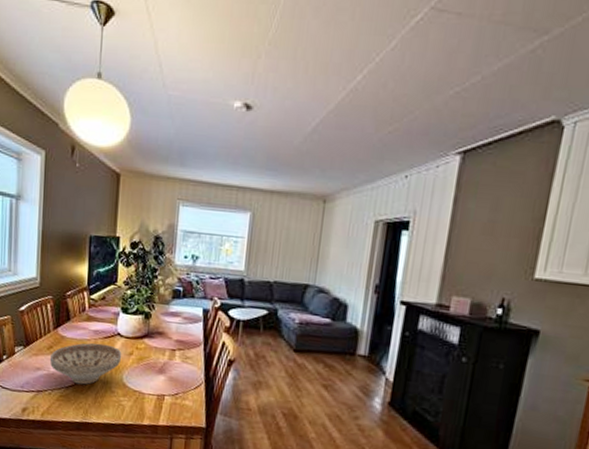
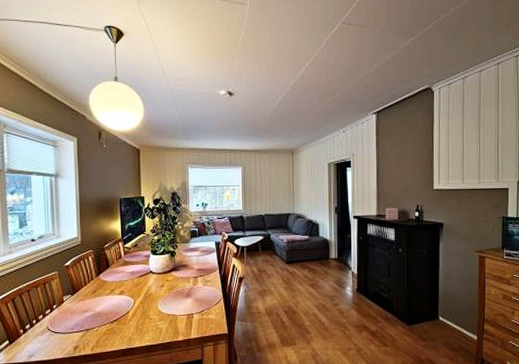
decorative bowl: present [49,343,122,385] -> none [94,281,155,318]

